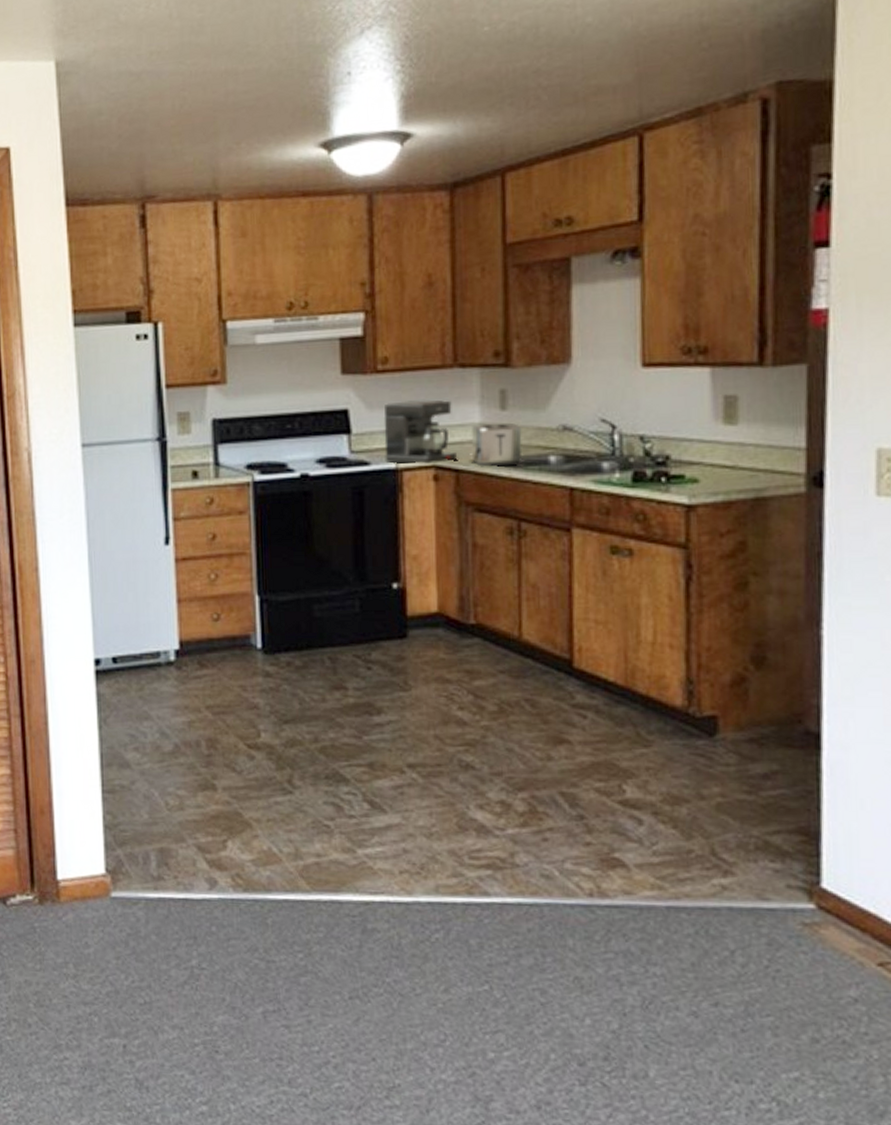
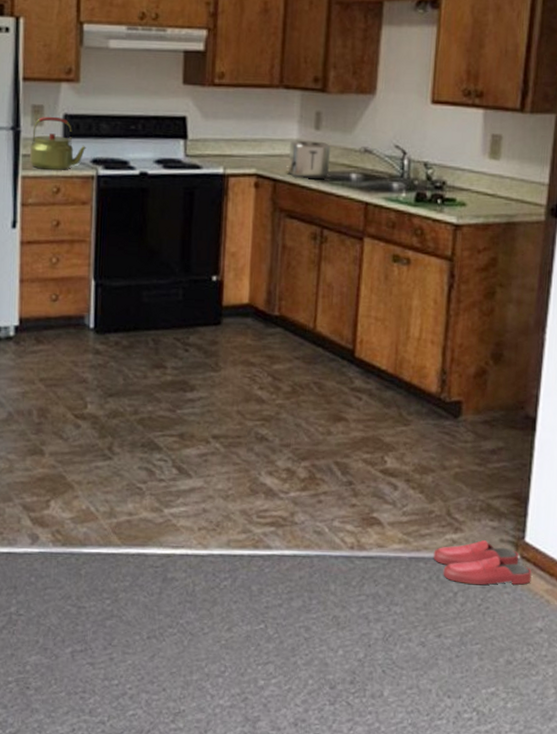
kettle: none [178,422,239,480] -> present [29,116,86,170]
coffee maker: present [384,400,457,465] -> none [215,114,275,173]
slippers: none [698,885,835,943] -> present [433,539,532,586]

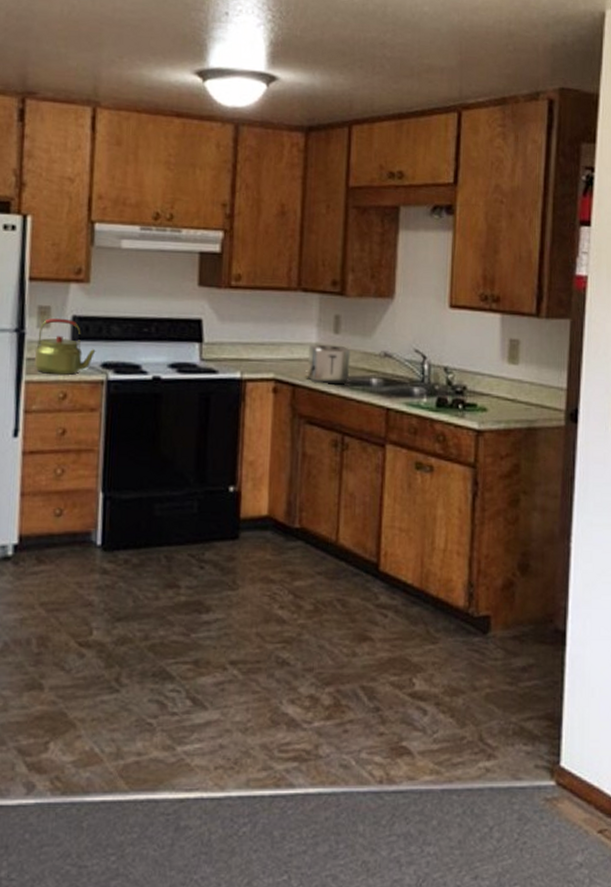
slippers: present [433,539,532,586] -> none [466,766,569,818]

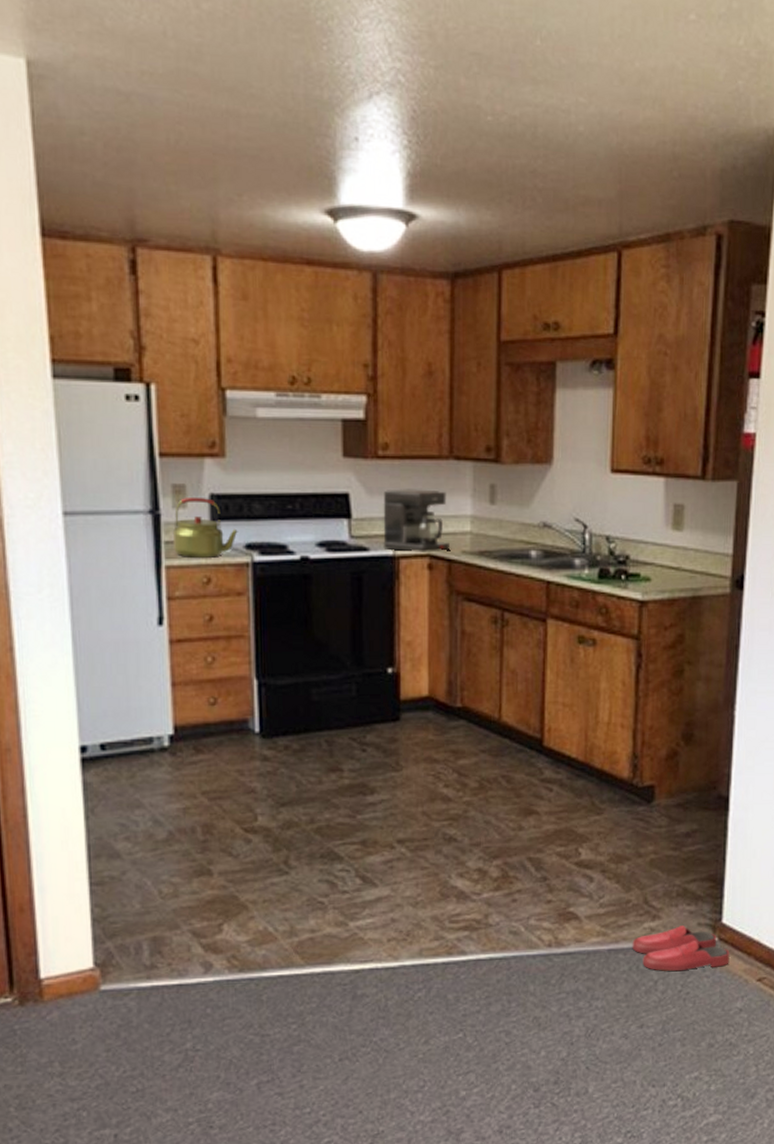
coffee maker: none [231,317,294,378] -> present [383,489,449,554]
toaster: present [307,344,351,385] -> none [463,516,508,559]
slippers: none [466,766,569,818] -> present [632,924,730,972]

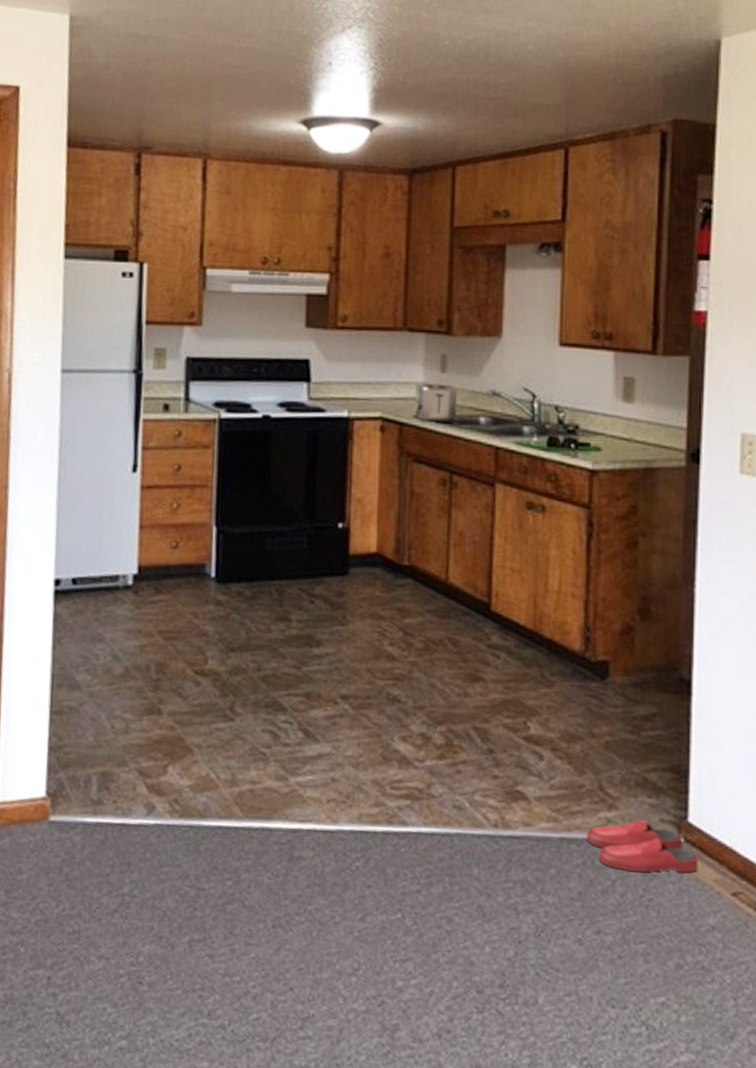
kettle: present [172,496,238,558] -> none [151,359,209,413]
coffee maker: present [383,489,449,554] -> none [339,356,401,416]
toaster: none [463,516,508,559] -> present [414,383,458,424]

